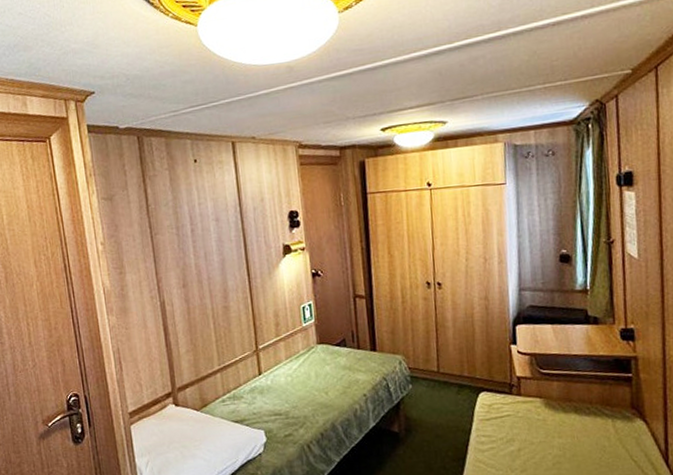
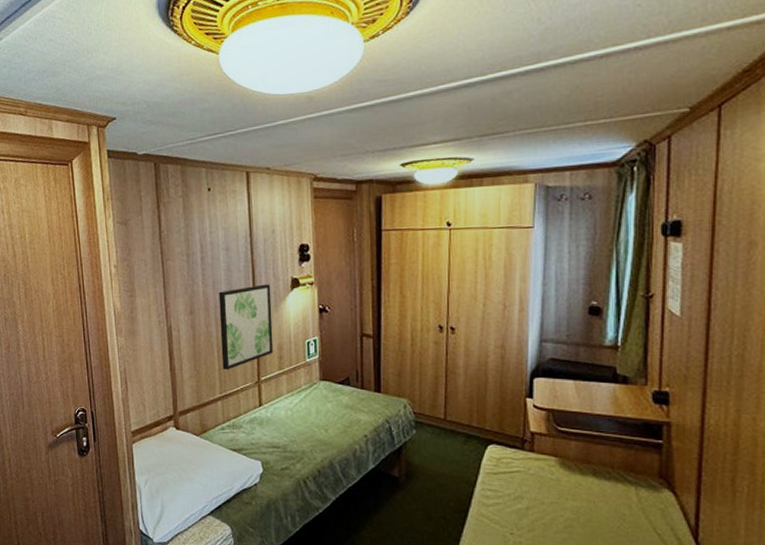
wall art: none [211,252,270,342] -> present [218,284,274,370]

